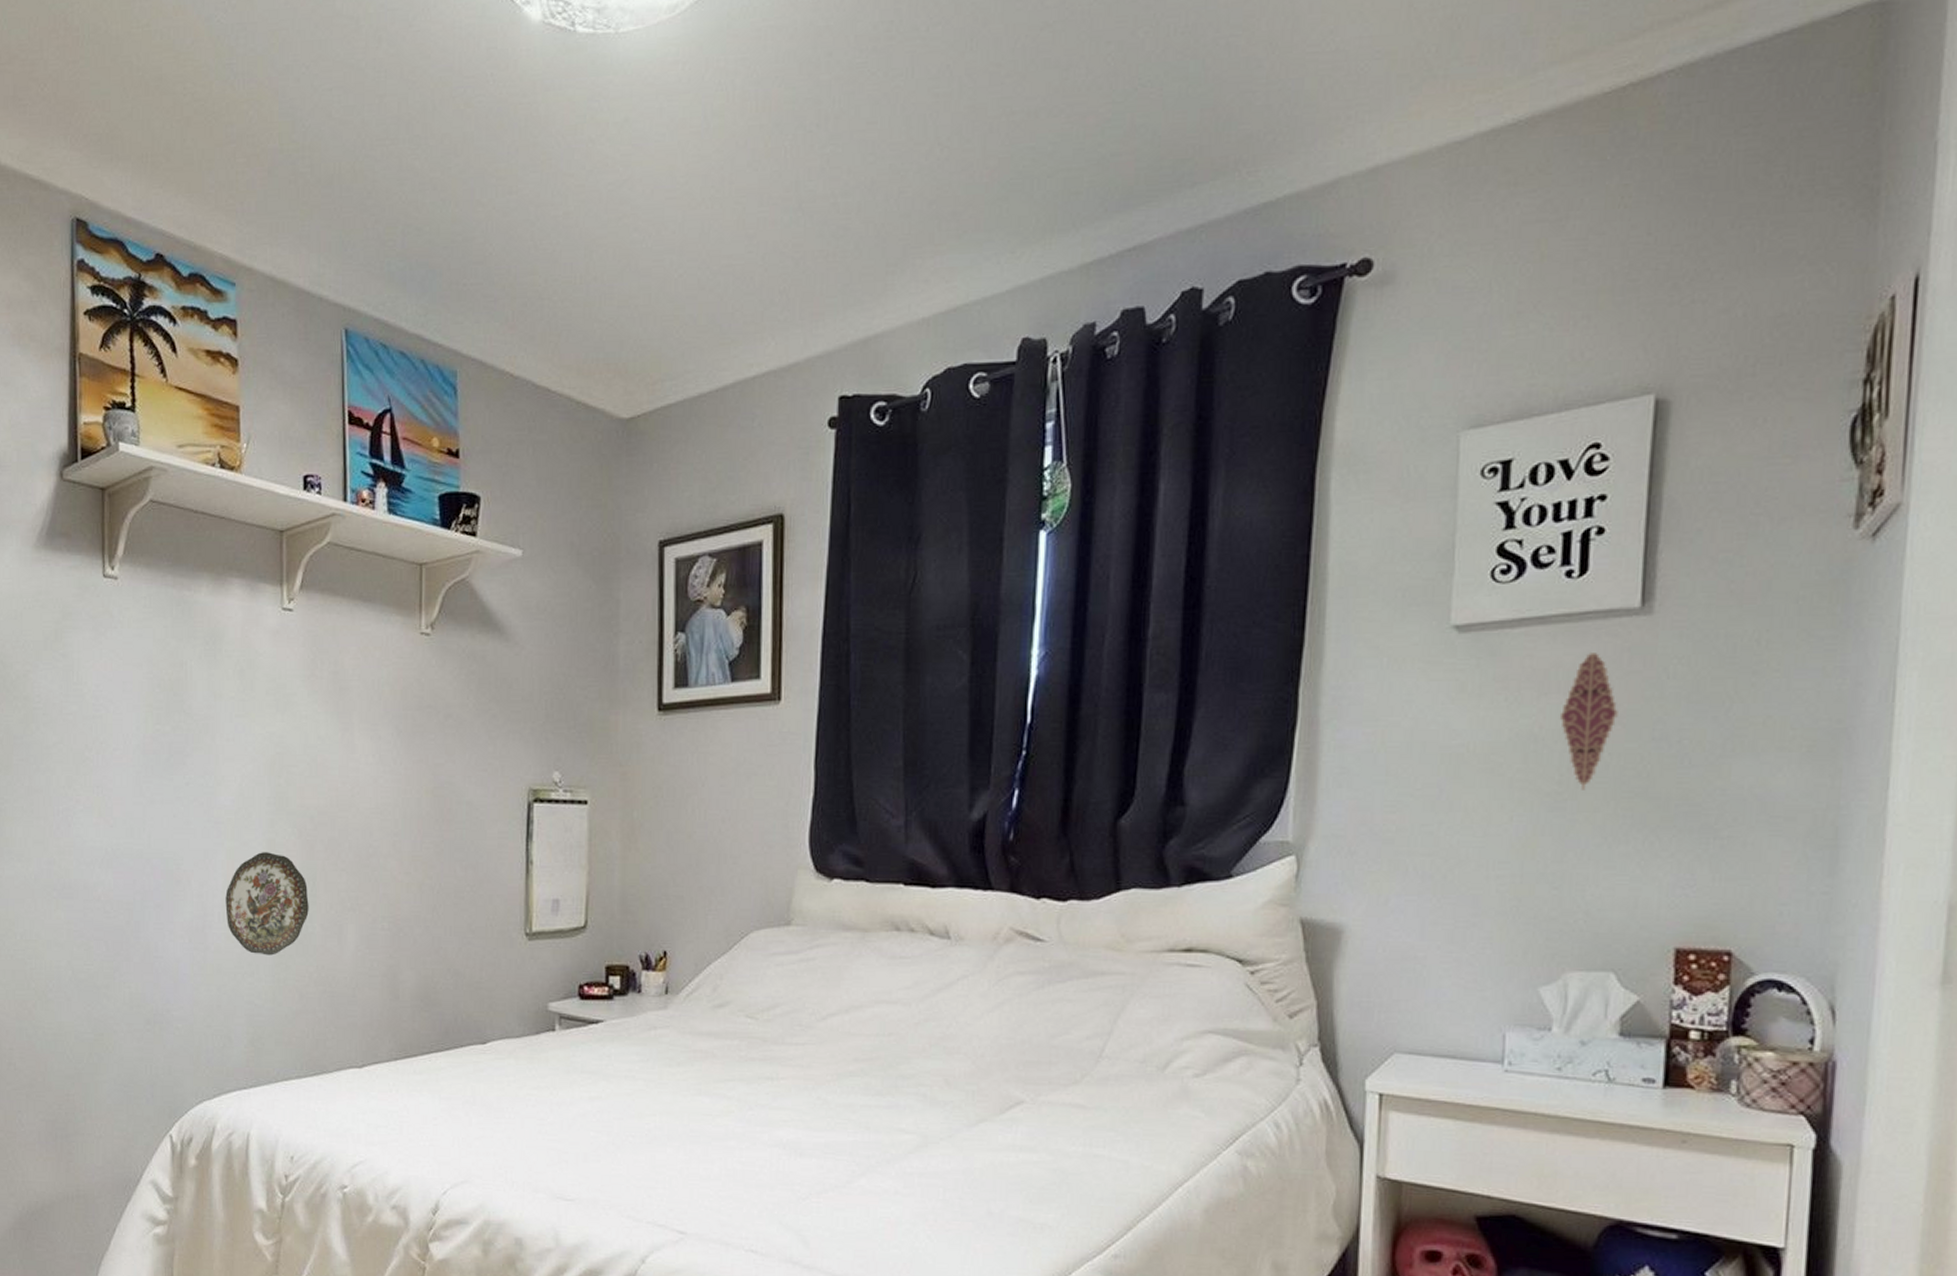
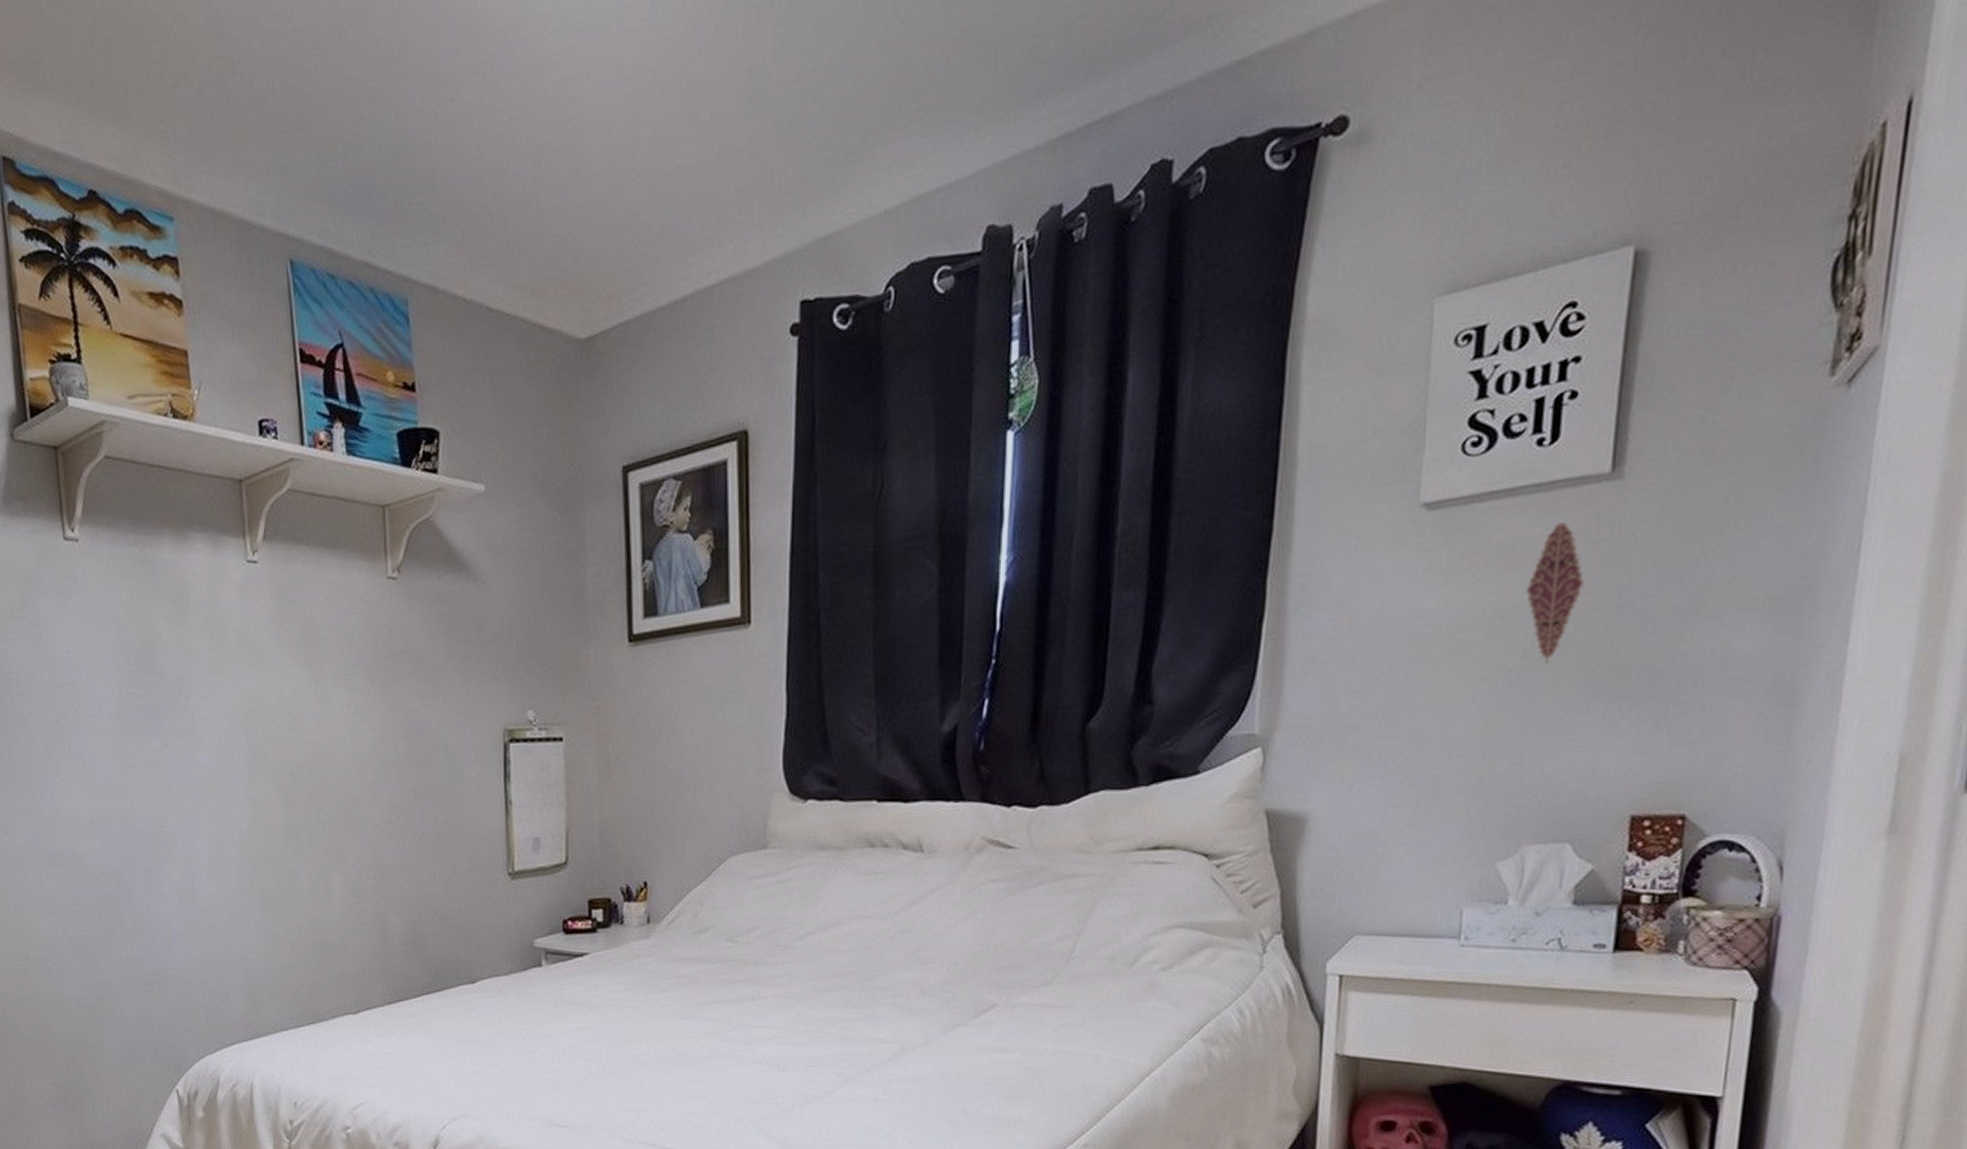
decorative plate: present [225,852,309,956] -> none [212,809,295,911]

